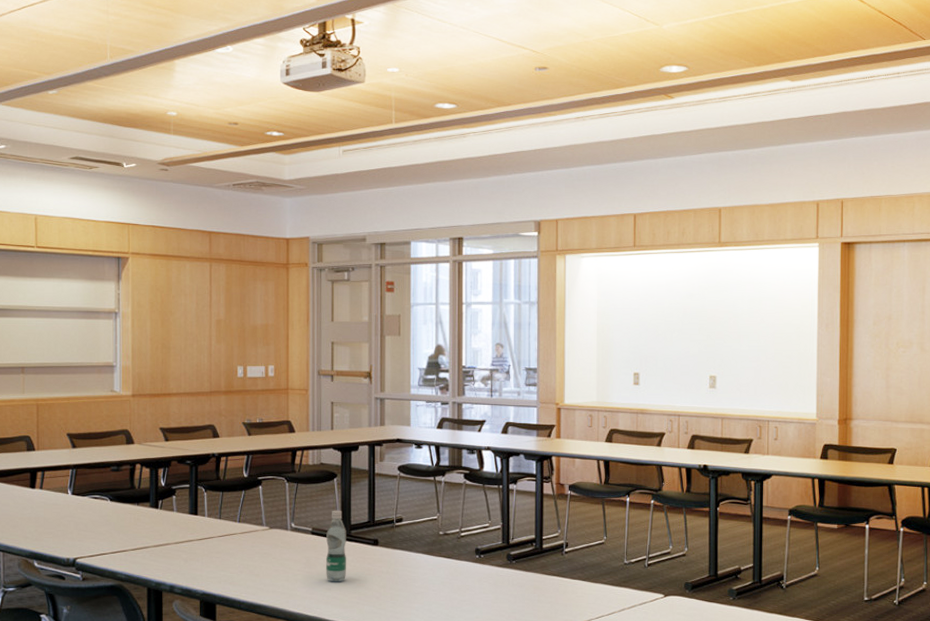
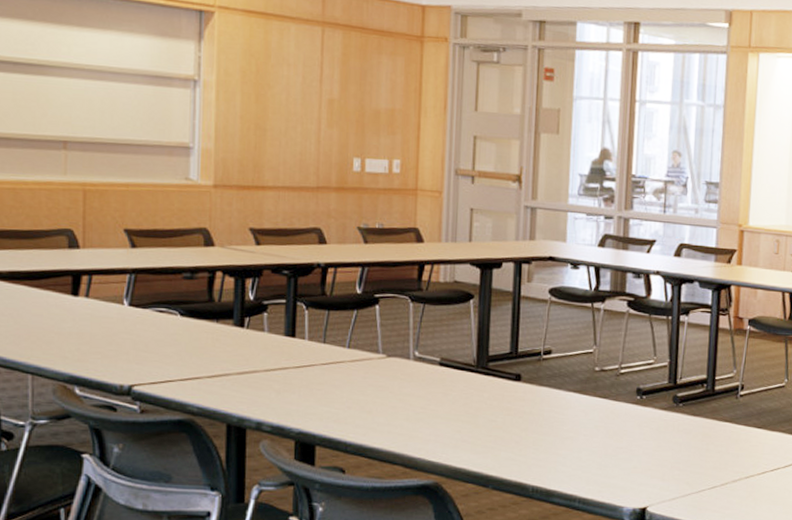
bottle: present [326,510,346,582] -> none [455,337,483,423]

